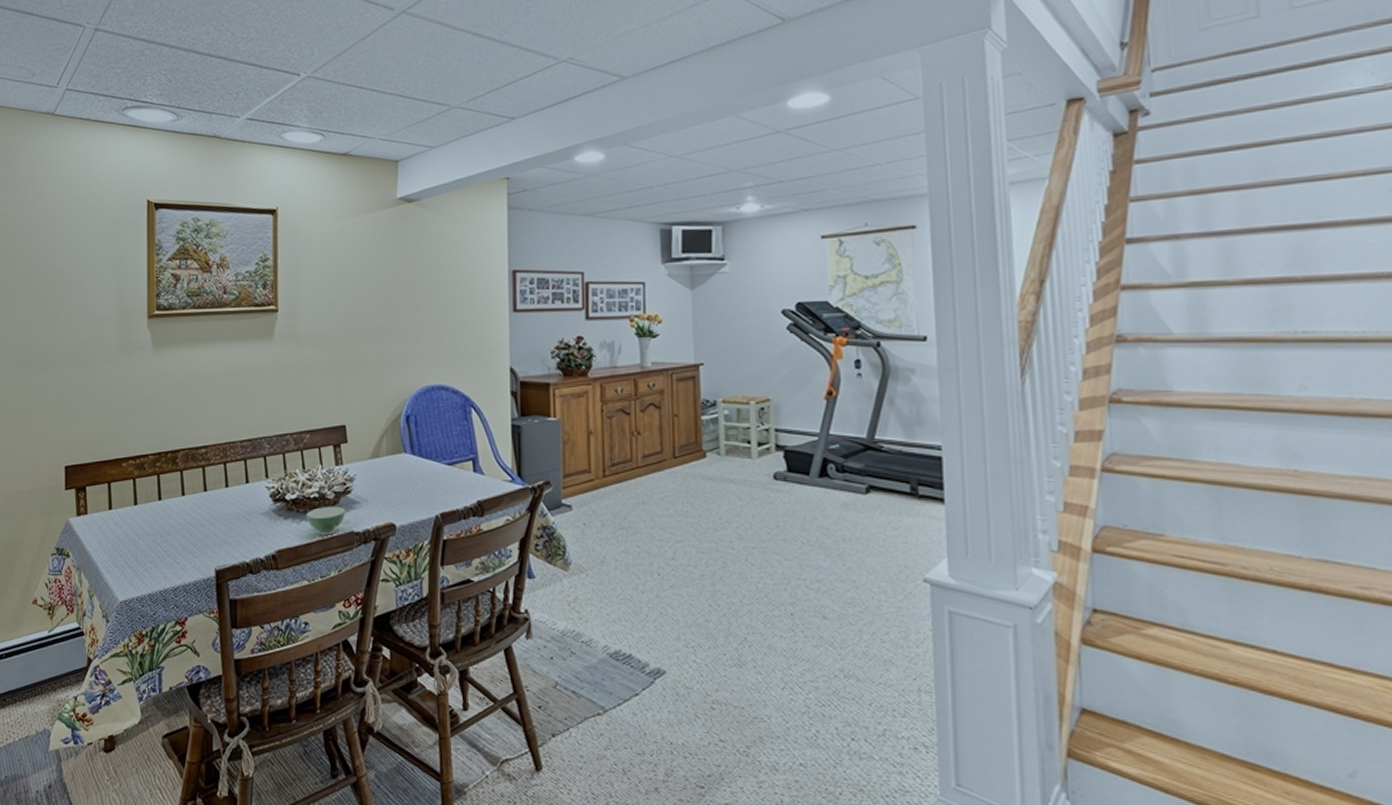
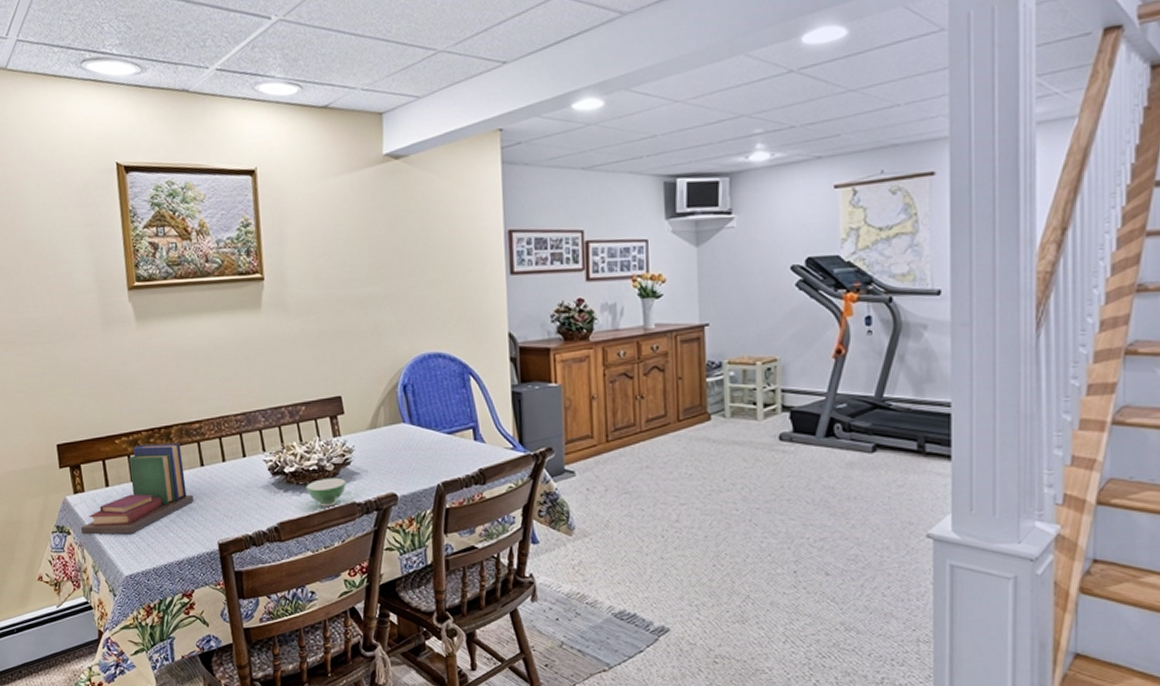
book: none [80,468,194,559] -> present [80,443,194,535]

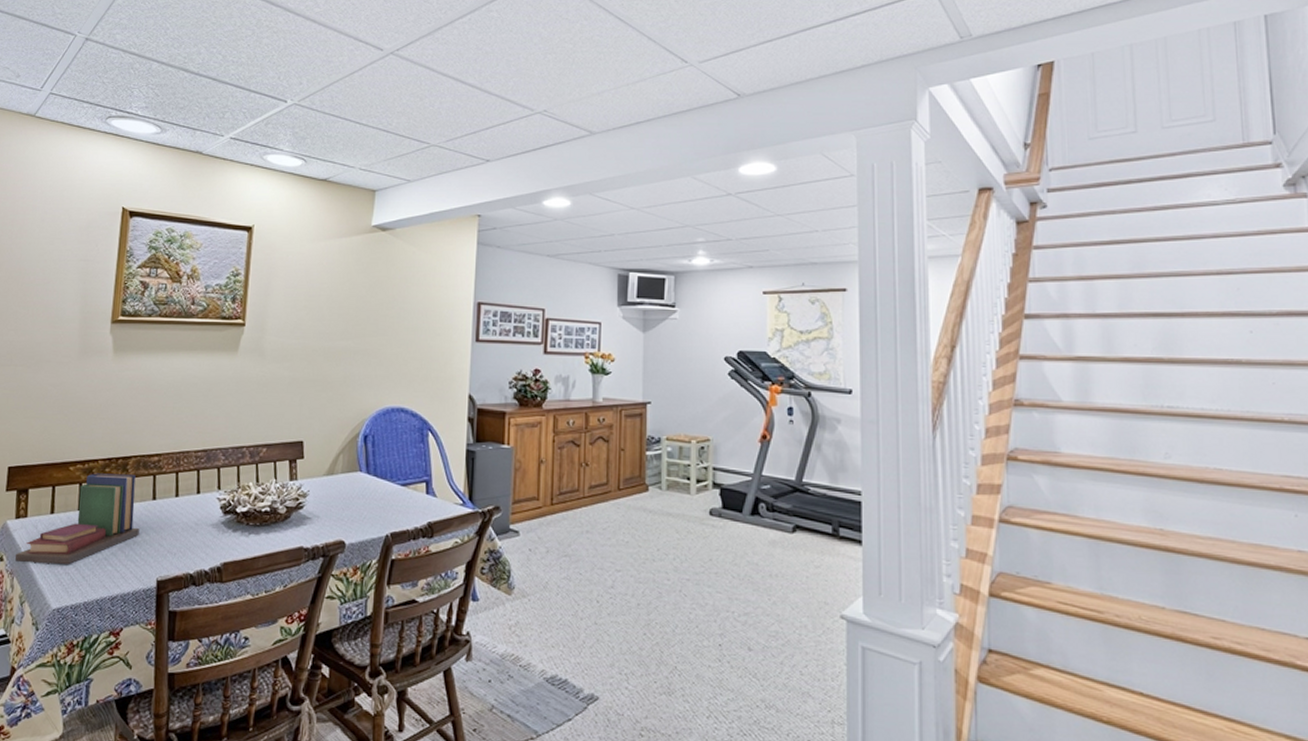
bowl: present [305,477,347,507] -> none [255,520,297,550]

